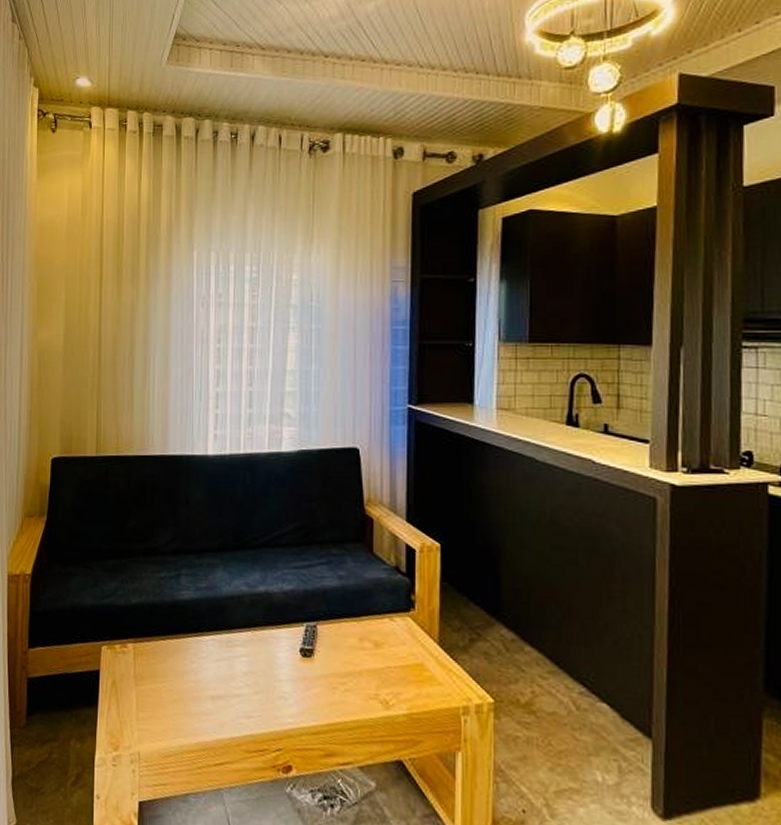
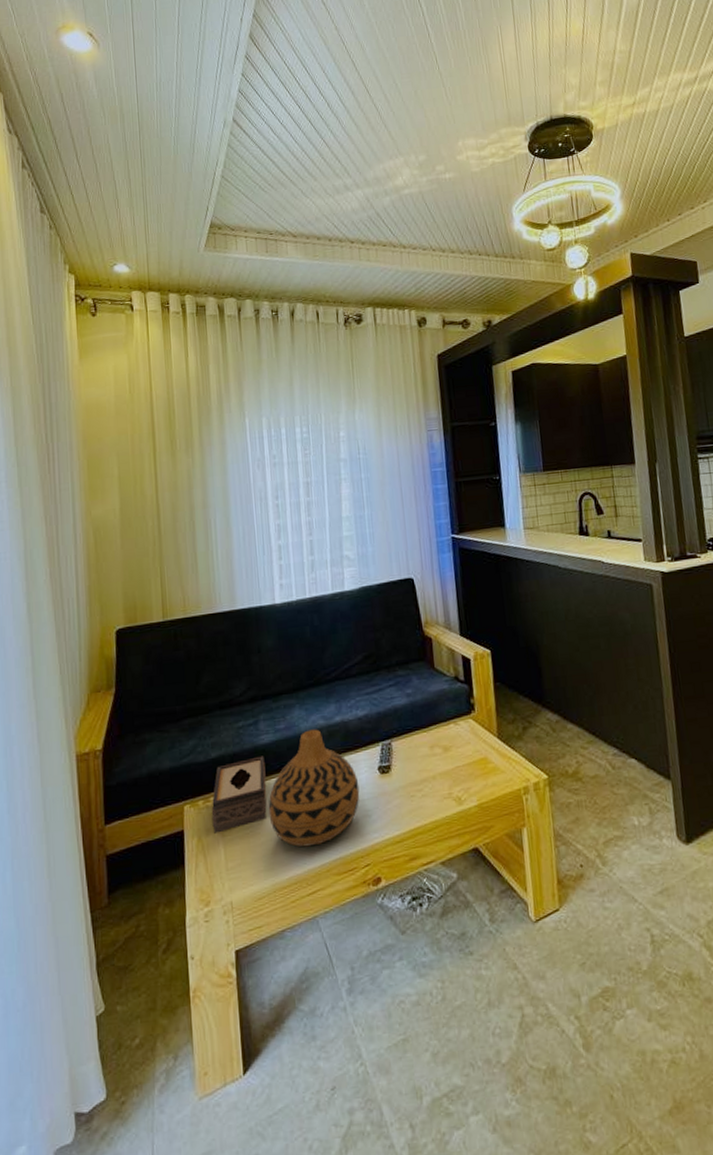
tissue box: none [127,611,183,681] -> present [211,756,267,834]
vase: none [183,594,278,717] -> present [268,729,360,847]

